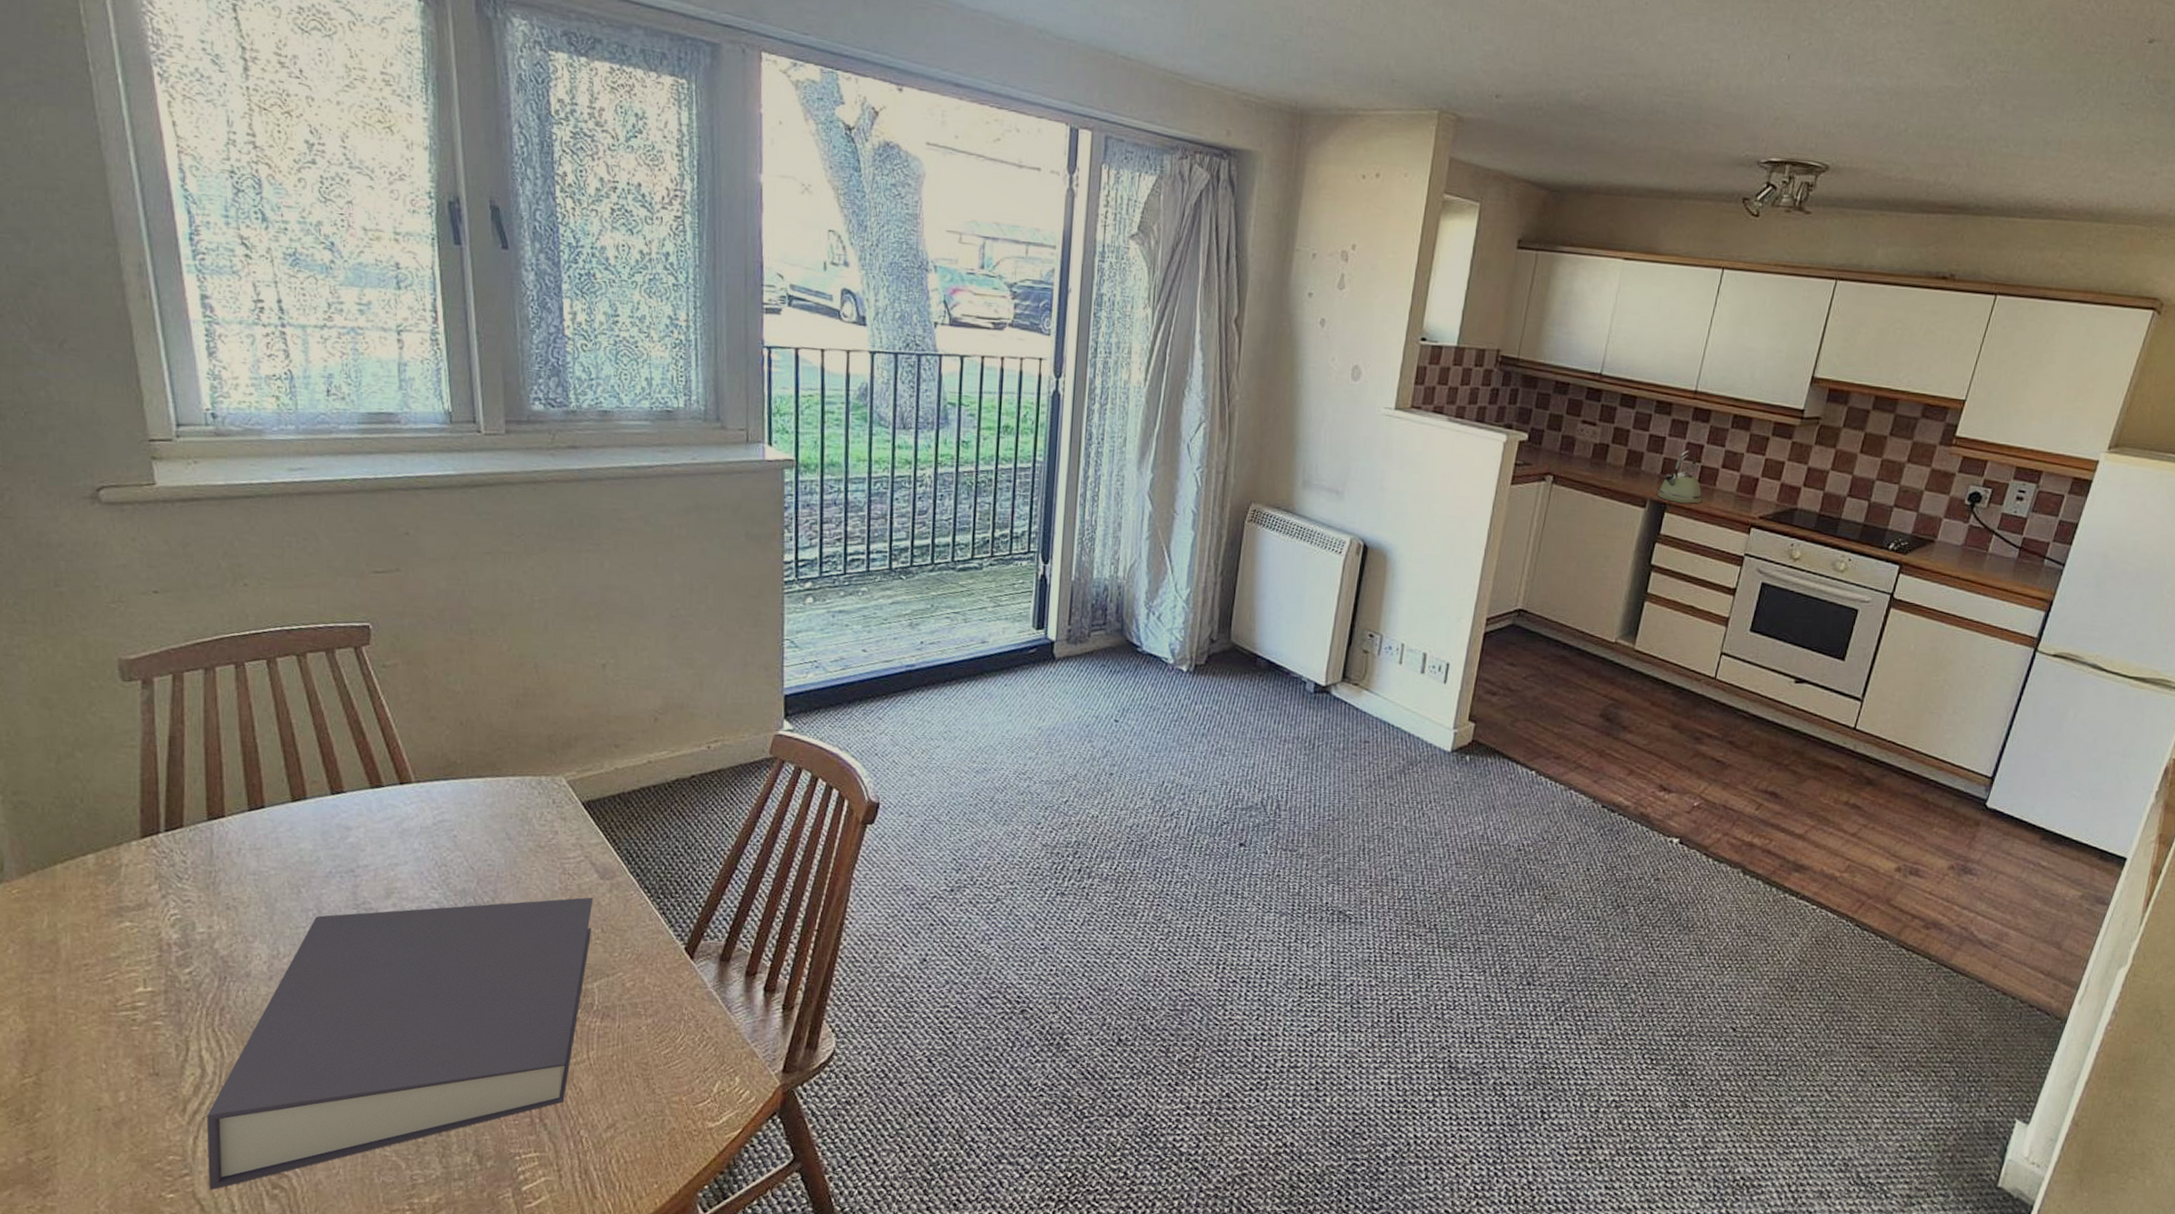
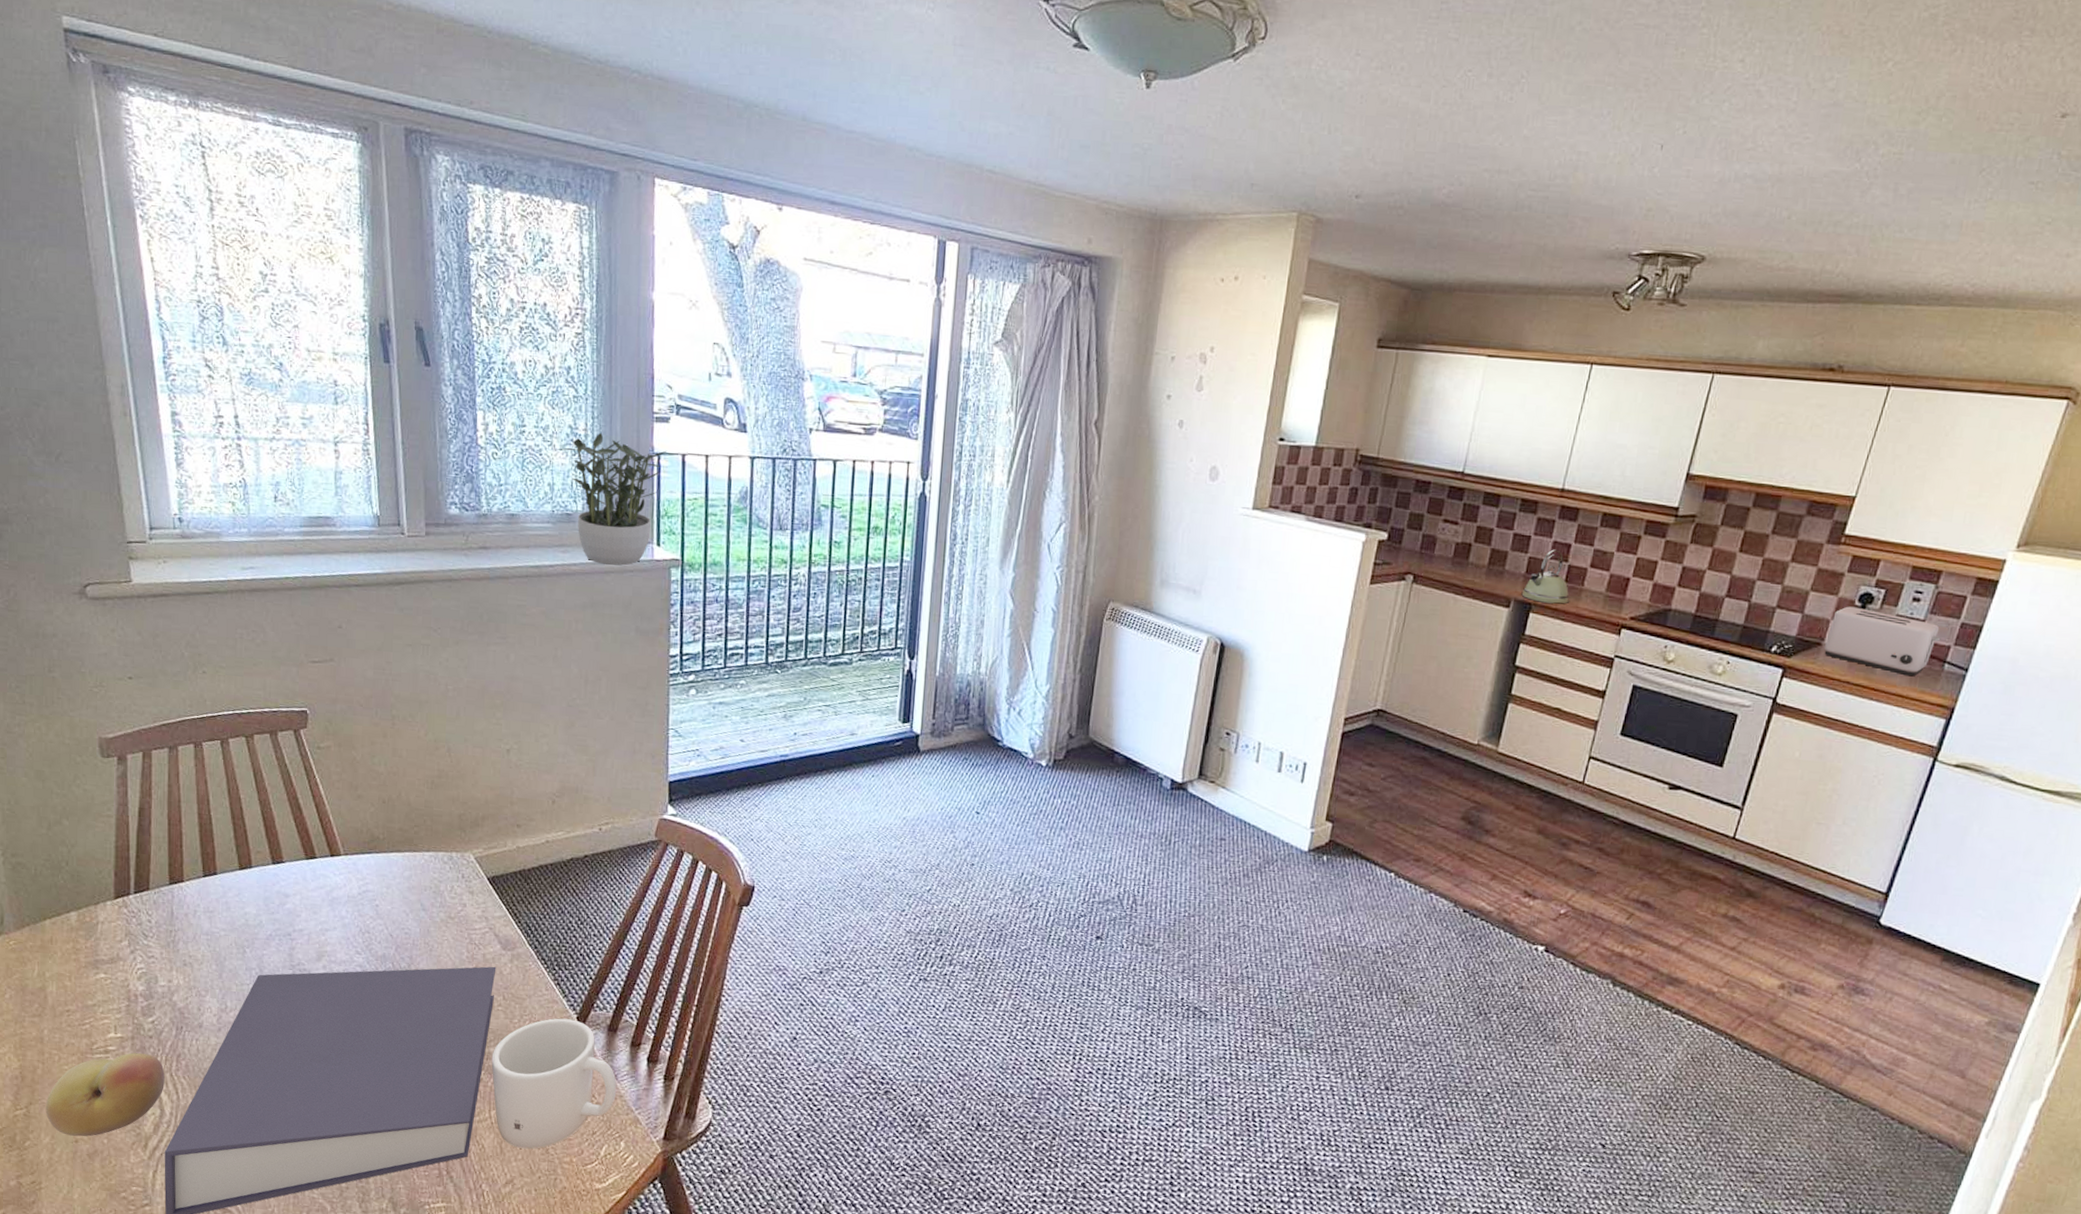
fruit: none [60,1008,206,1104] -> present [45,1053,165,1137]
mug: none [589,949,731,1090] -> present [491,1018,617,1149]
potted plant: none [657,324,778,467] -> present [559,432,666,566]
toaster: none [1936,505,2041,572] -> present [1823,606,1941,677]

